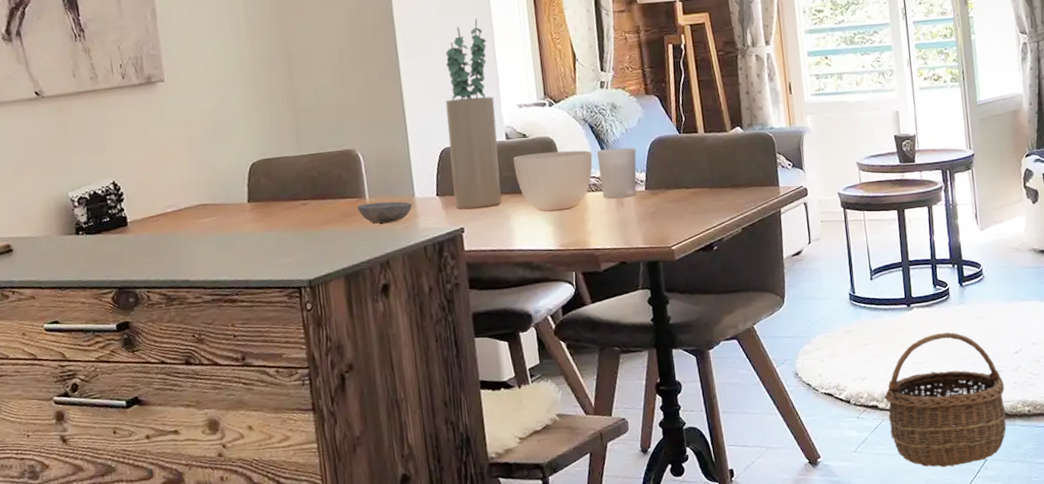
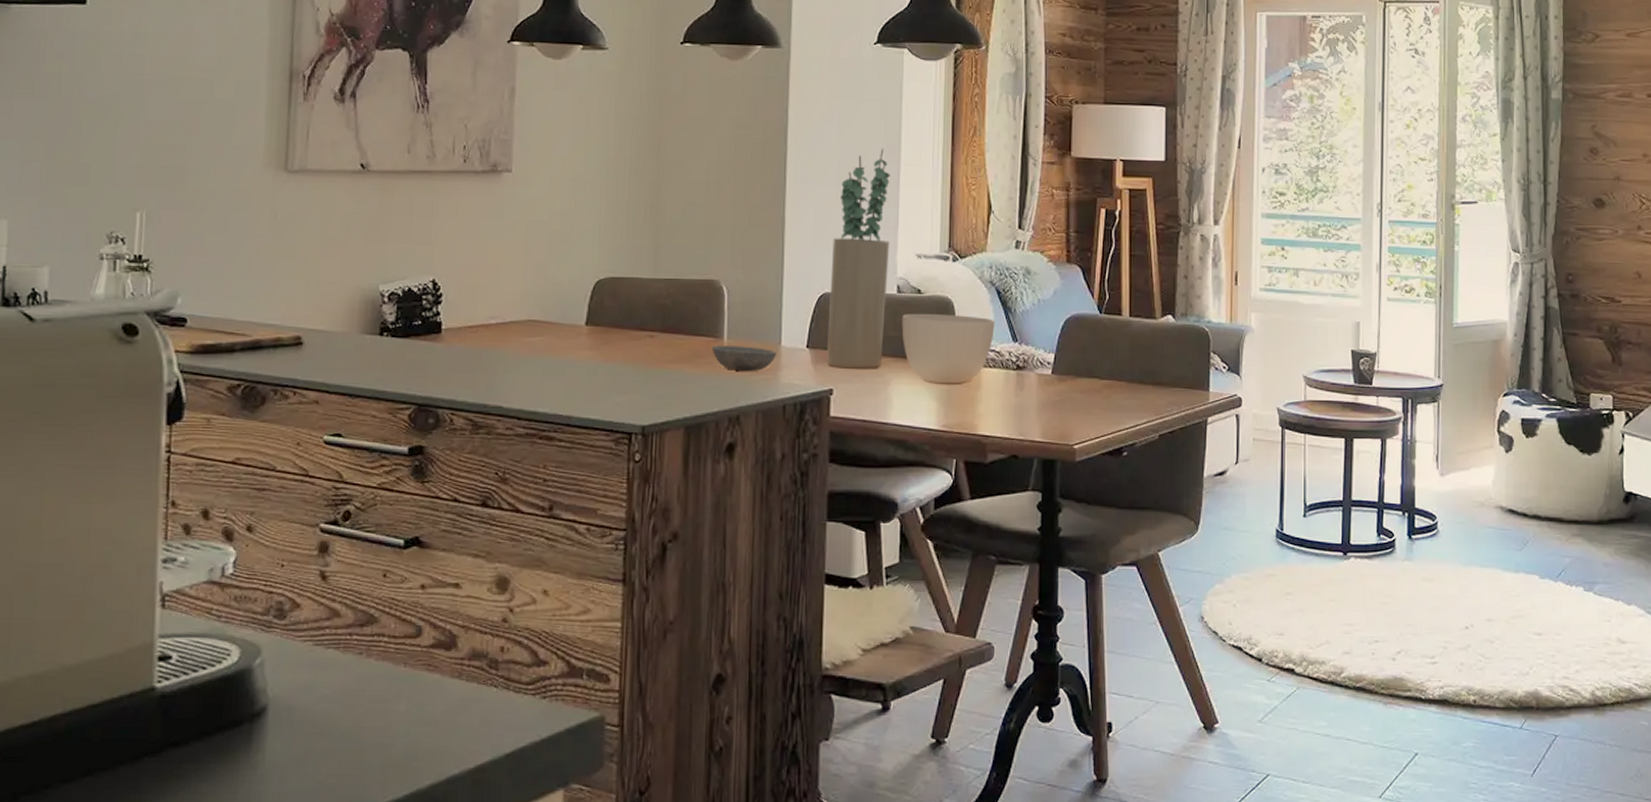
candle holder: present [596,147,637,200] -> none [1000,320,1047,380]
wicker basket: present [884,332,1007,468] -> none [1304,592,1448,756]

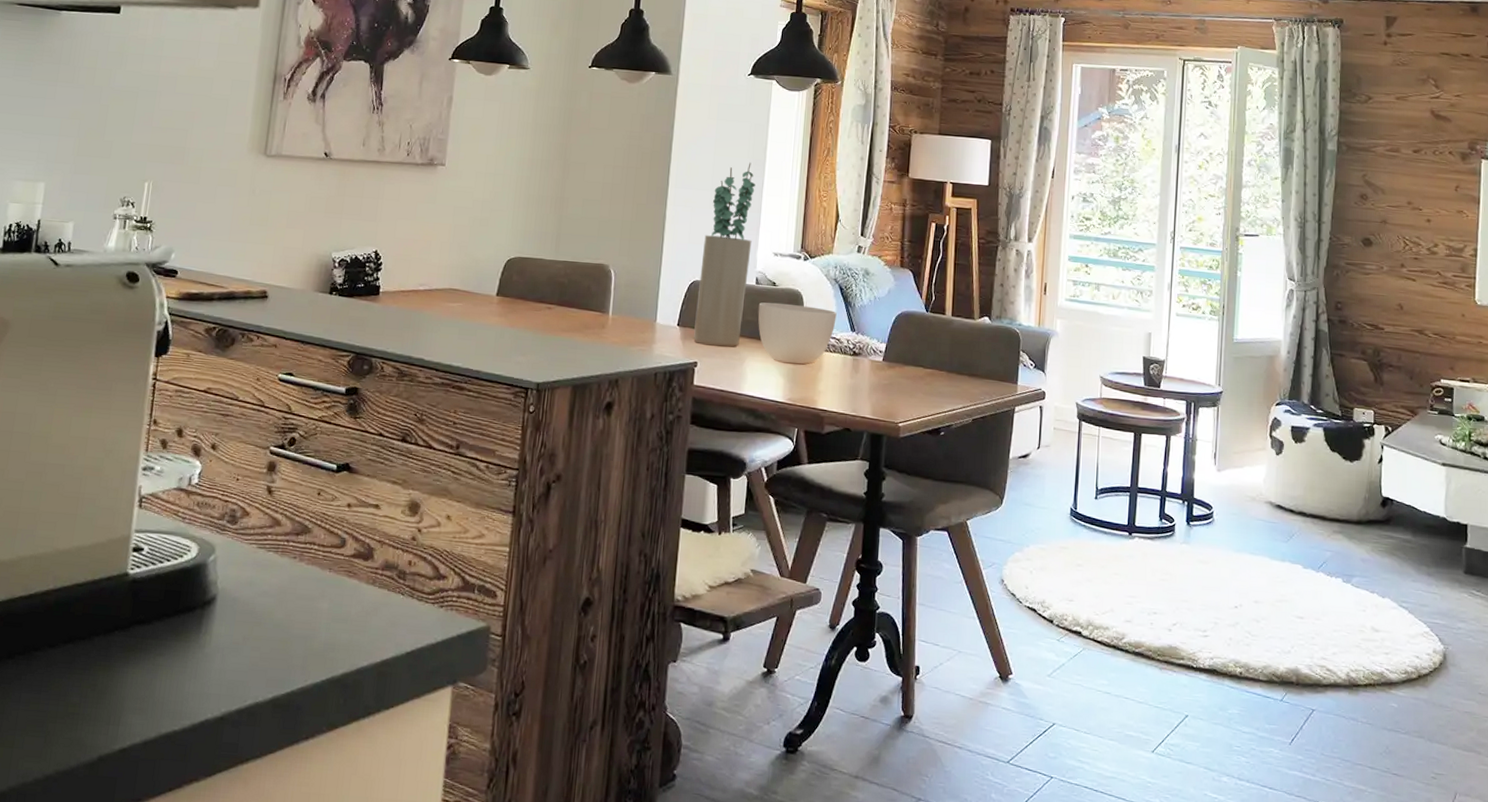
bowl: present [711,345,776,372] -> none [598,319,652,343]

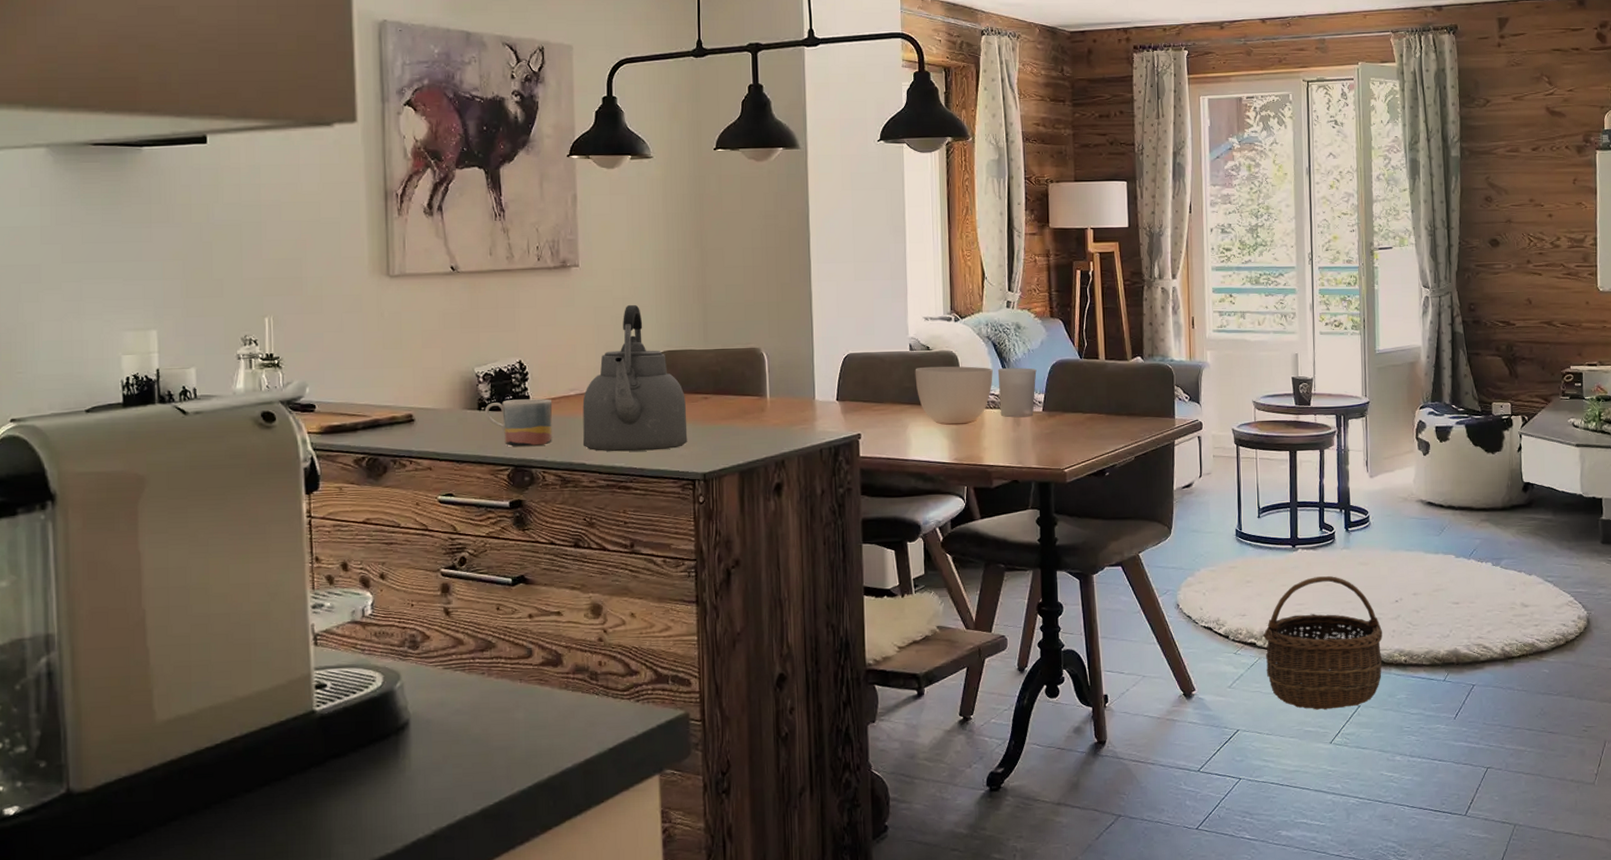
mug: none [334,287,401,337] -> present [484,398,553,448]
kettle: none [424,207,530,355] -> present [582,304,688,452]
vase: present [694,162,755,348] -> none [853,229,901,417]
candle holder: none [839,313,881,366] -> present [997,368,1037,418]
wicker basket: none [1089,569,1218,716] -> present [1263,576,1382,710]

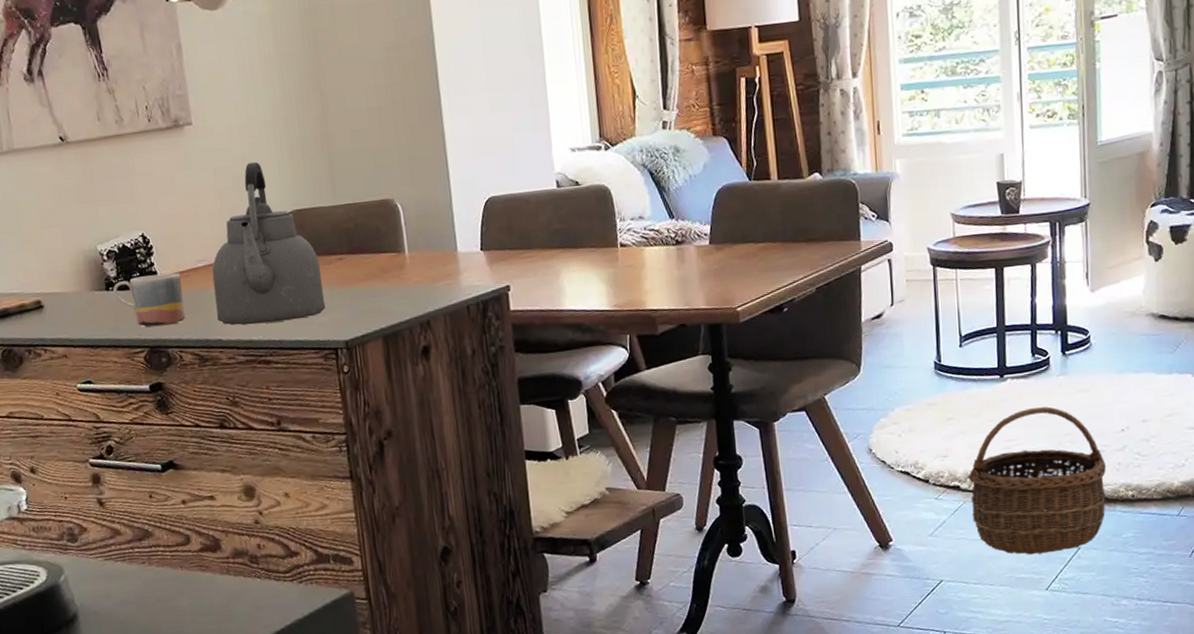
bowl: present [915,366,993,426] -> none [564,199,652,269]
candle holder: present [997,368,1037,418] -> none [656,196,701,255]

